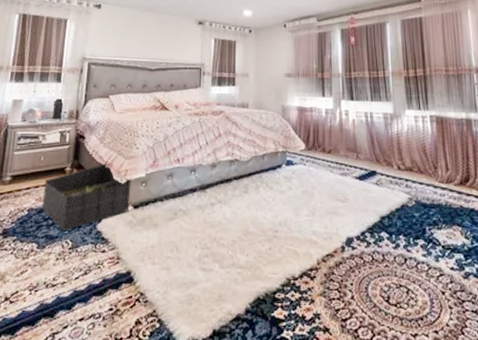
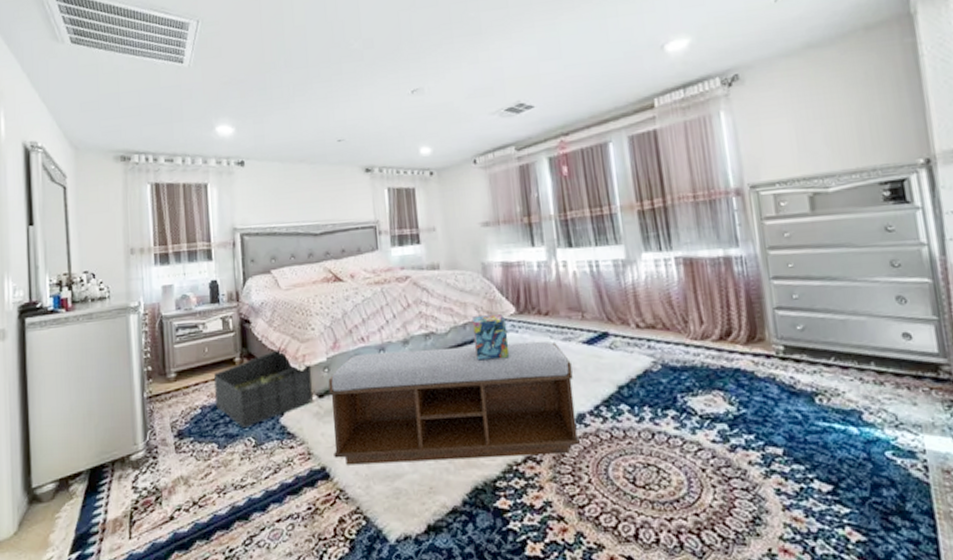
bench: none [139,173,347,272] -> present [328,340,580,465]
decorative box: none [269,149,297,187] -> present [471,314,510,361]

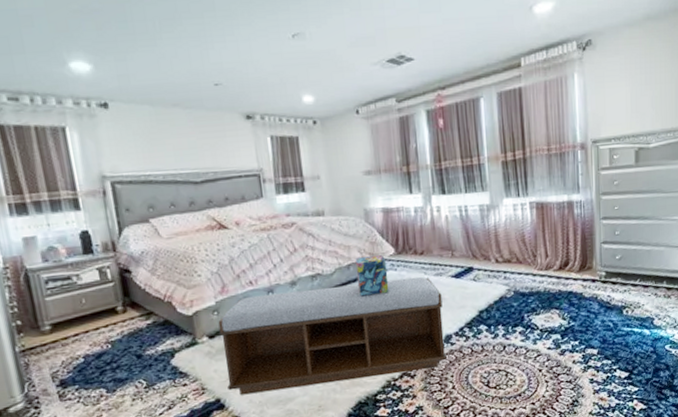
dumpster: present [214,349,314,427] -> none [95,296,205,372]

